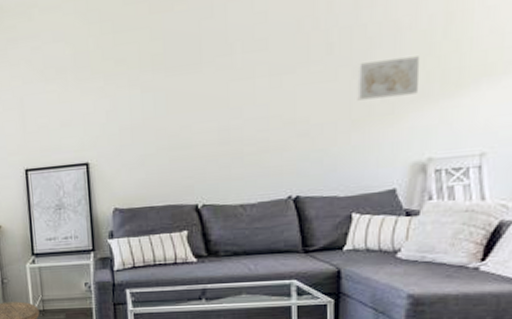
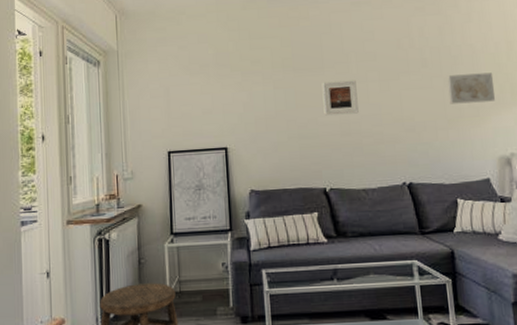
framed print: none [198,76,241,122] -> present [322,80,359,116]

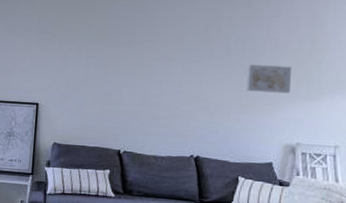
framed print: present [322,80,359,116] -> none [128,56,162,89]

